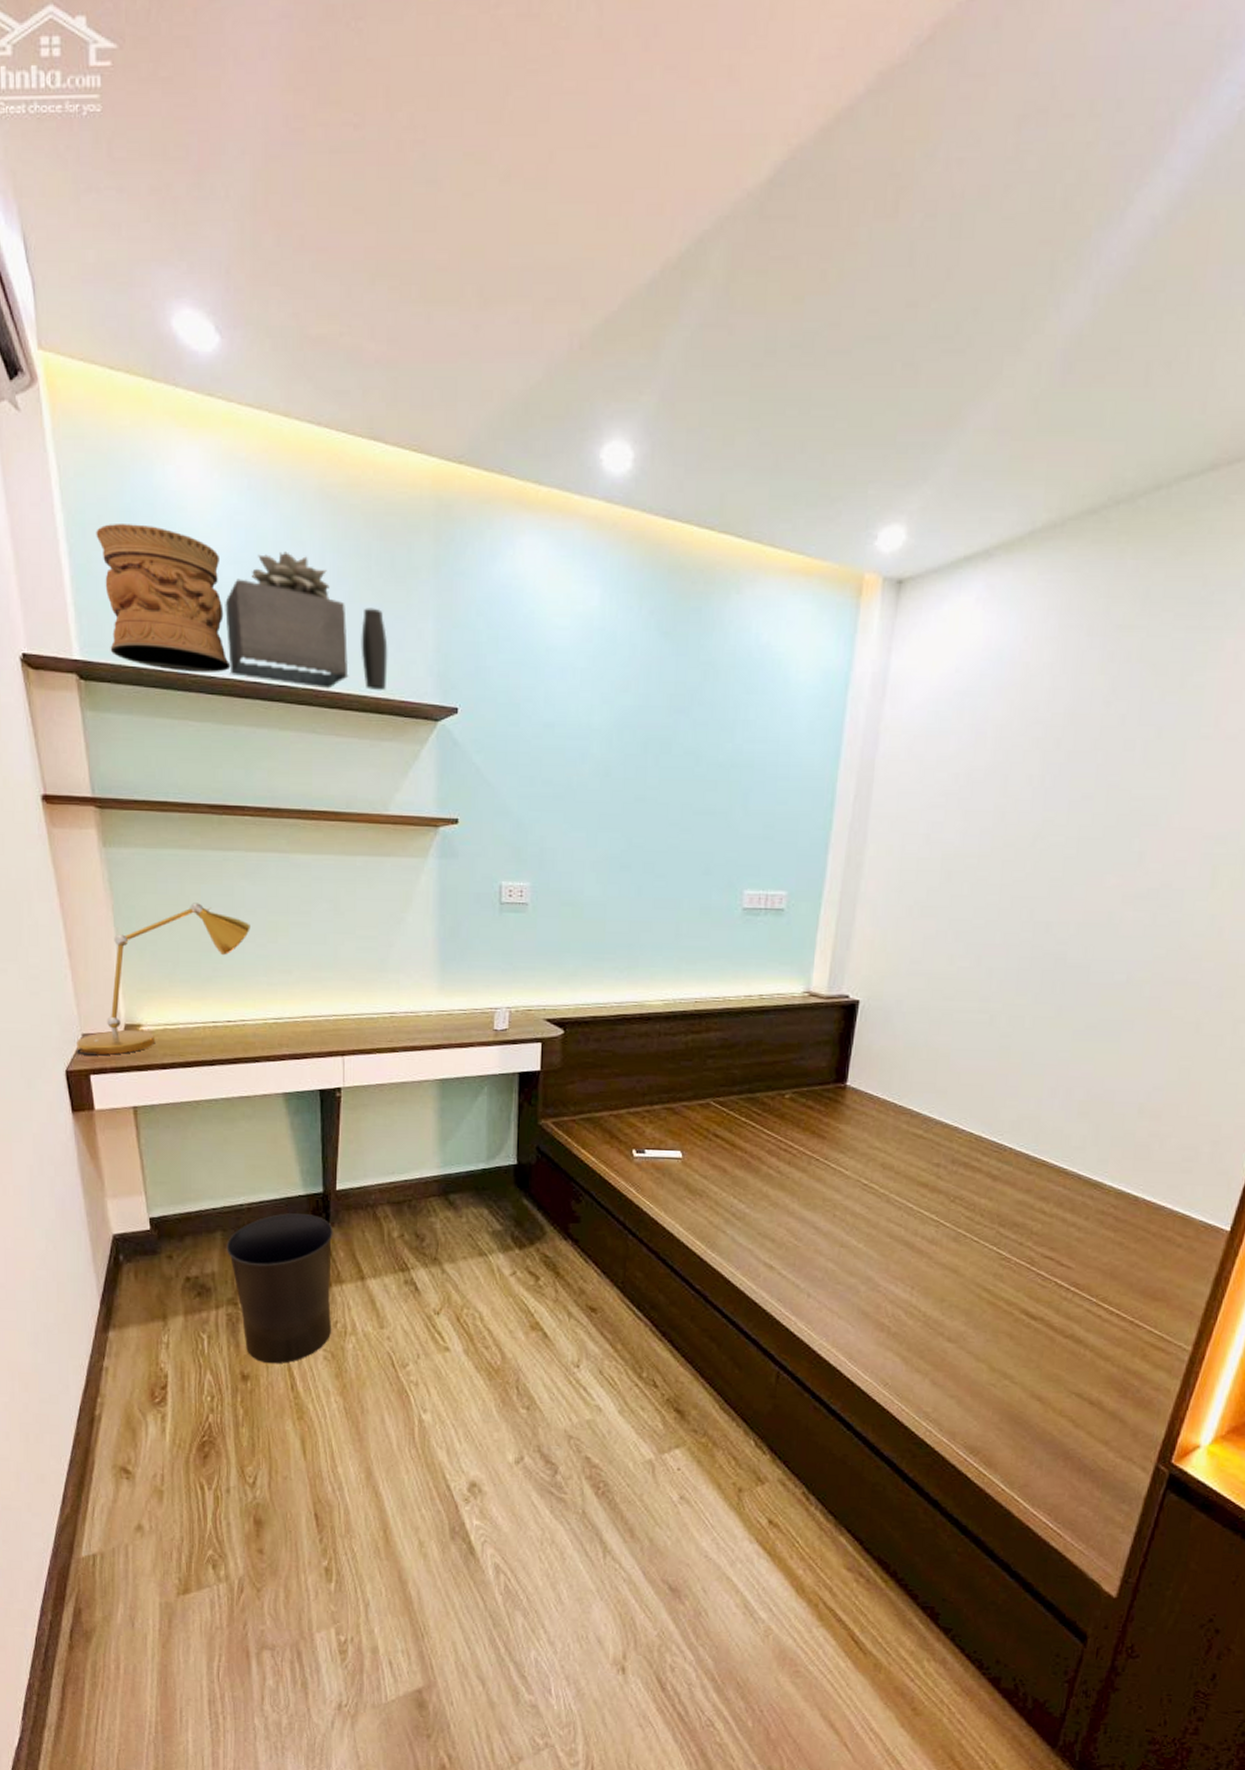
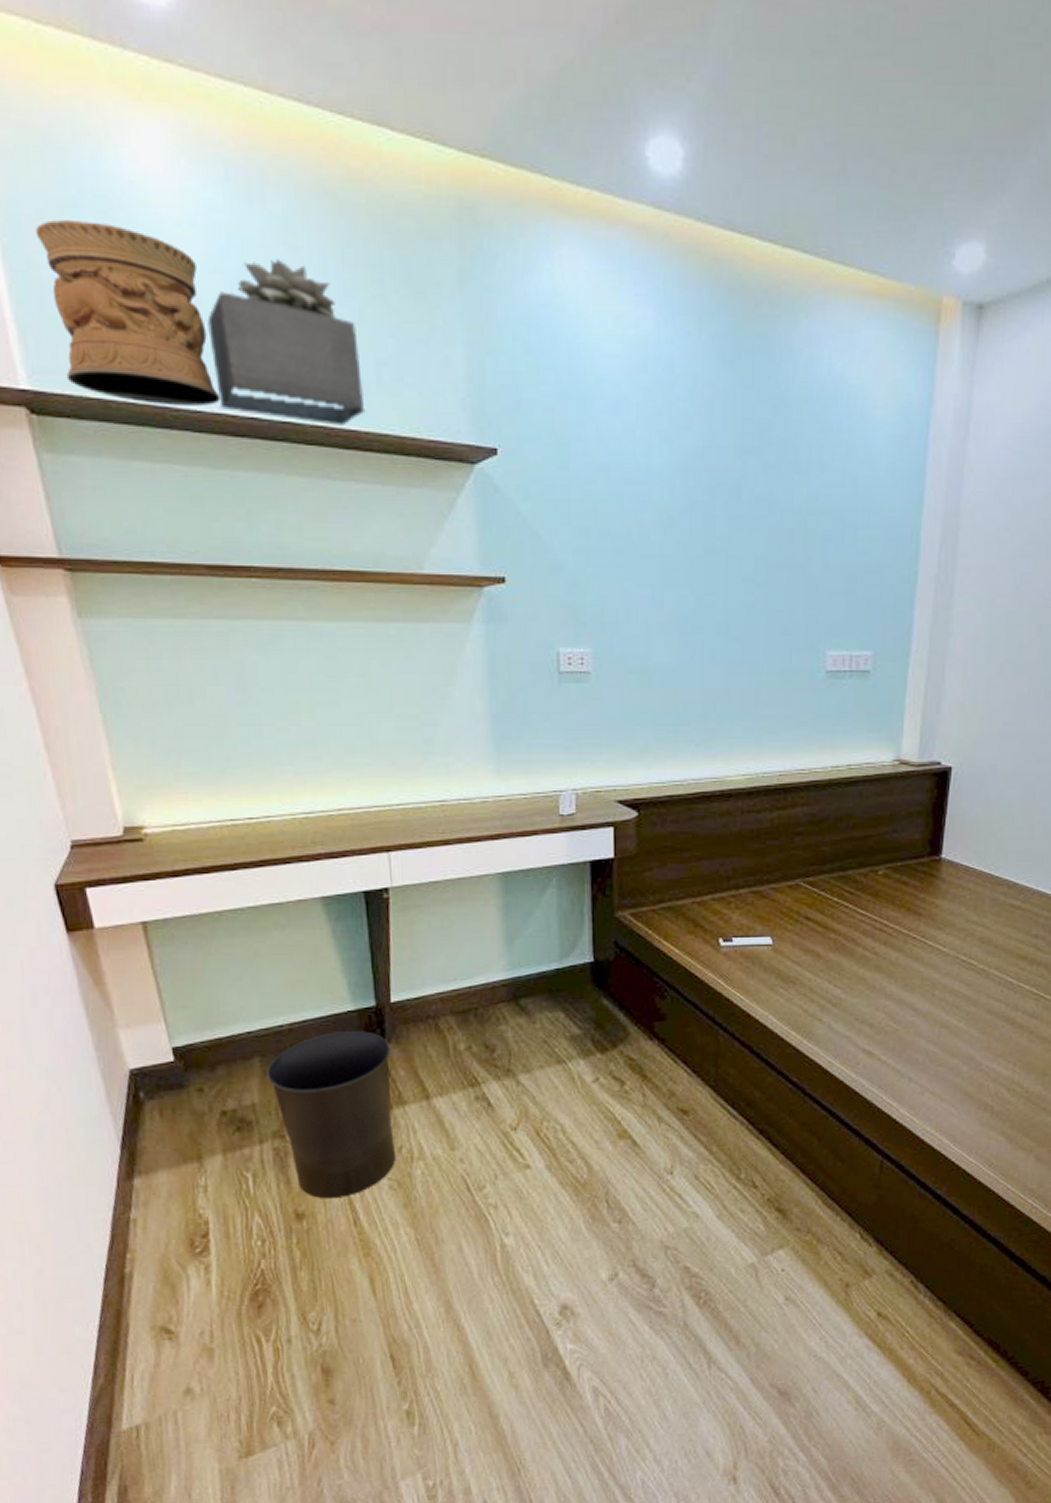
desk lamp: present [77,903,250,1056] -> none [65,682,268,865]
vase: present [360,608,388,690] -> none [377,329,412,427]

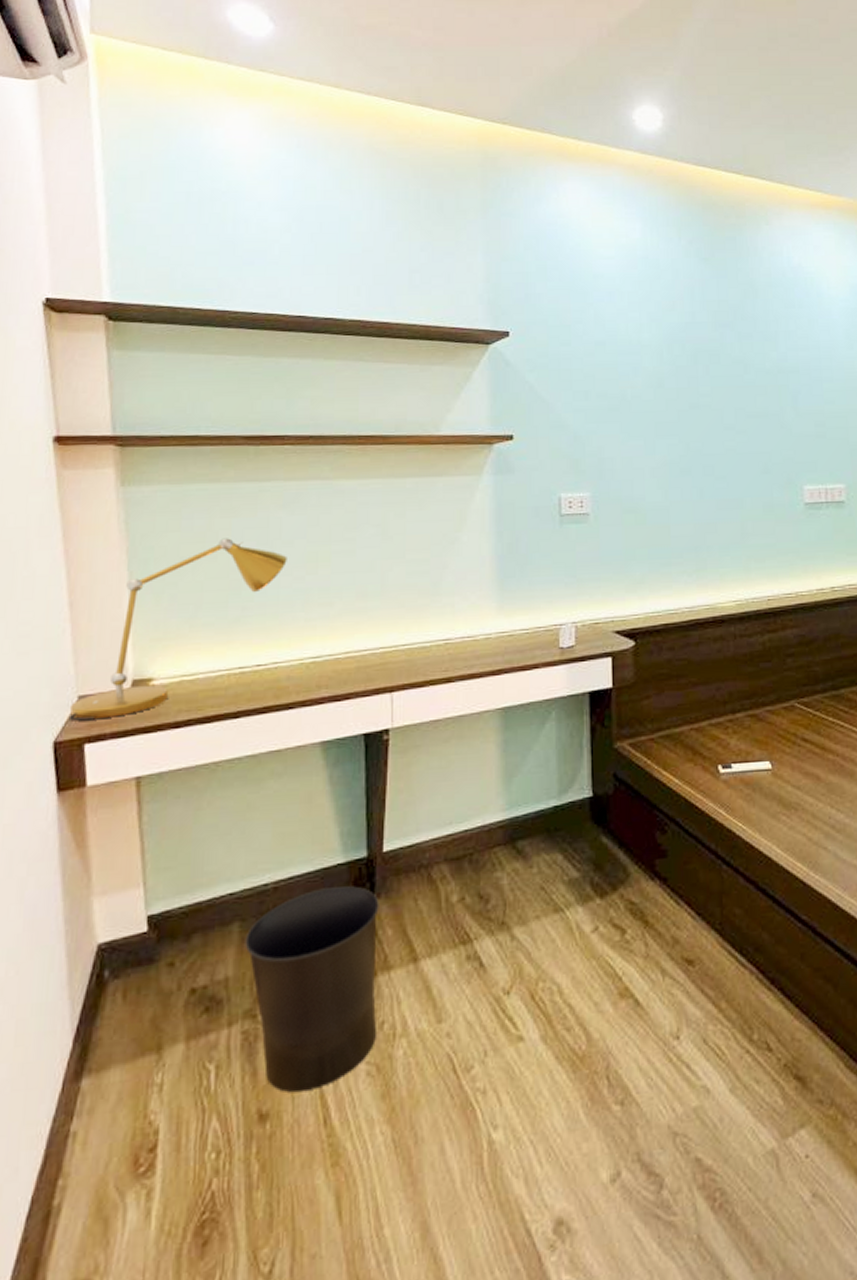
decorative box: present [35,220,221,407] -> none [137,178,274,310]
desk lamp: none [65,682,268,865] -> present [70,538,287,721]
succulent plant: present [207,259,366,426] -> none [270,199,398,320]

